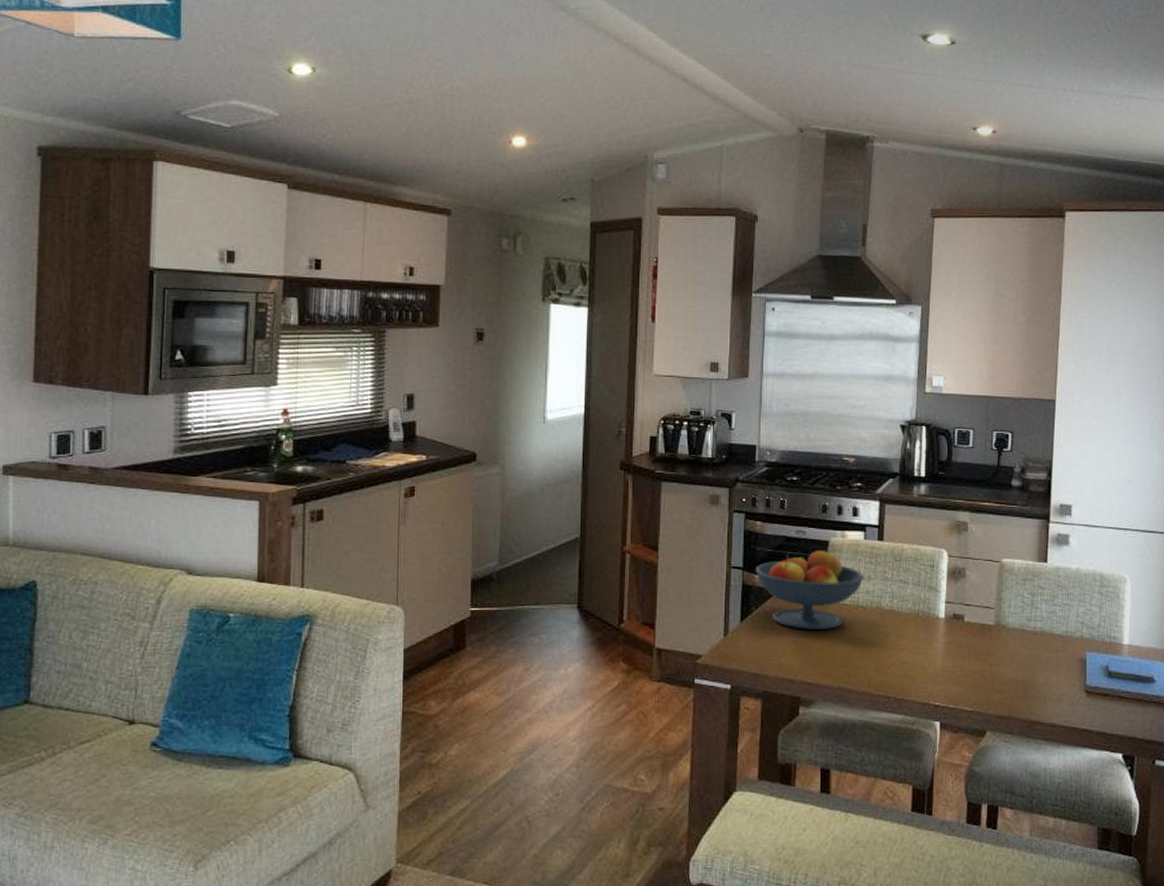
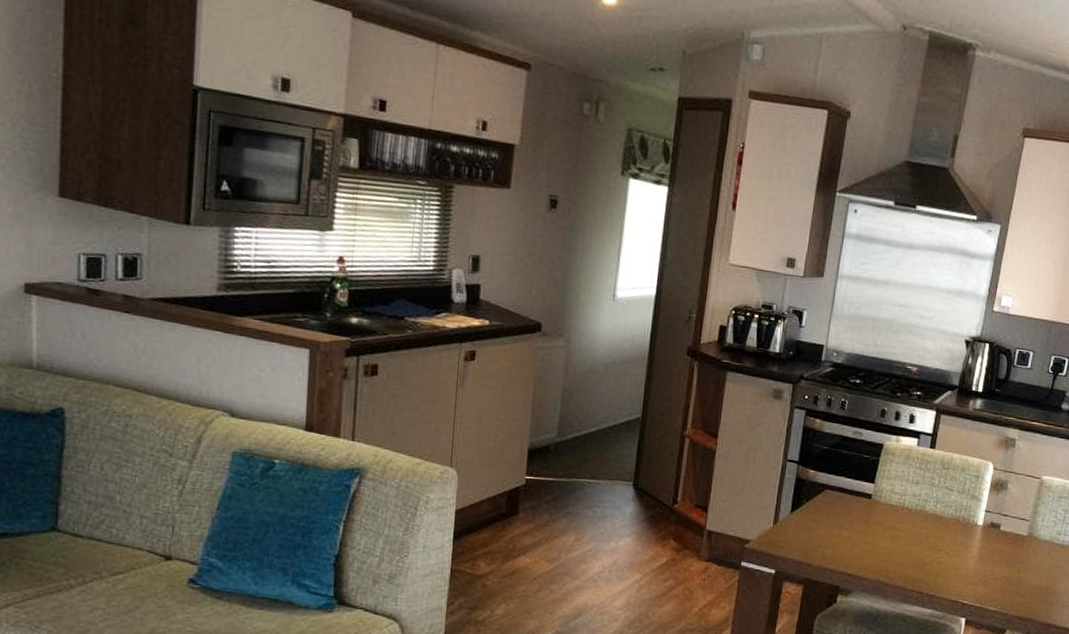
fruit bowl: present [755,548,864,629] -> none [810,451,913,527]

